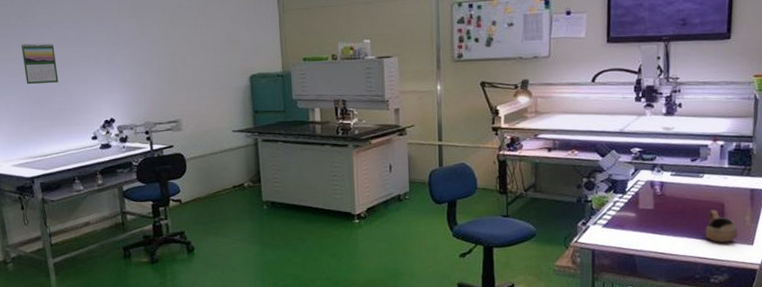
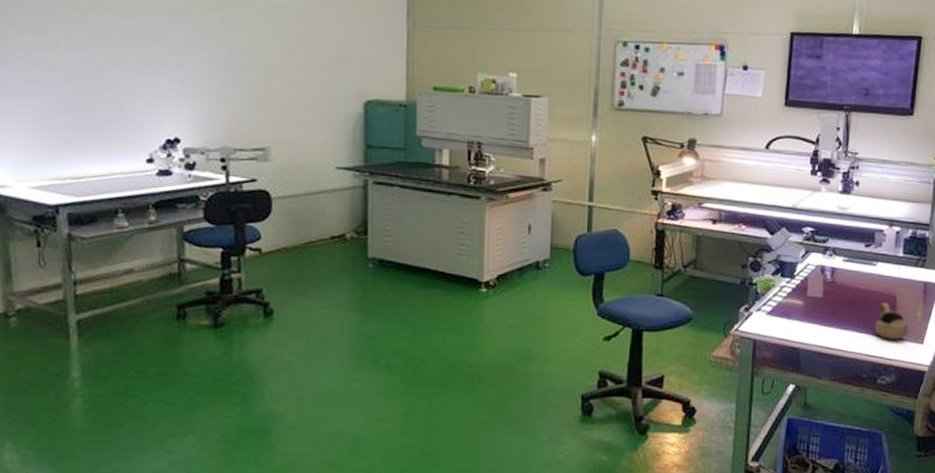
calendar: present [21,43,59,85] -> none [57,29,107,85]

